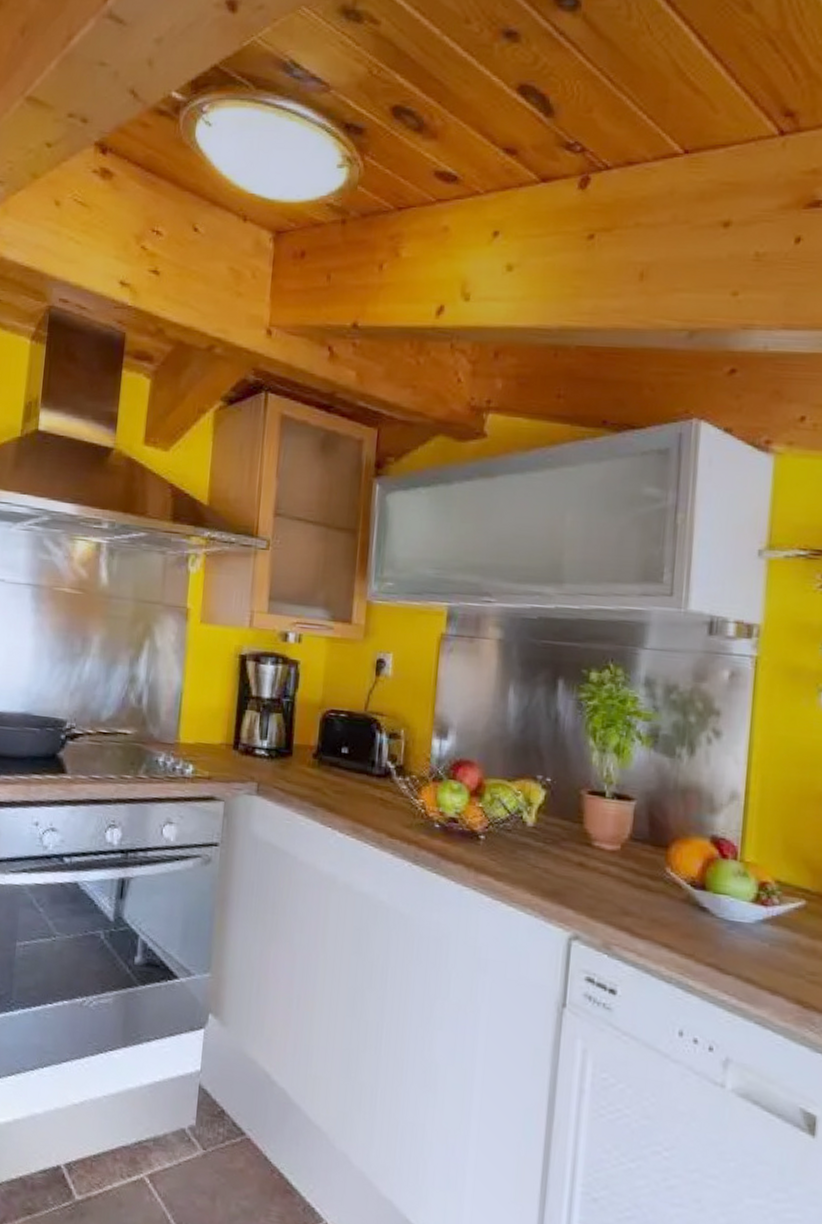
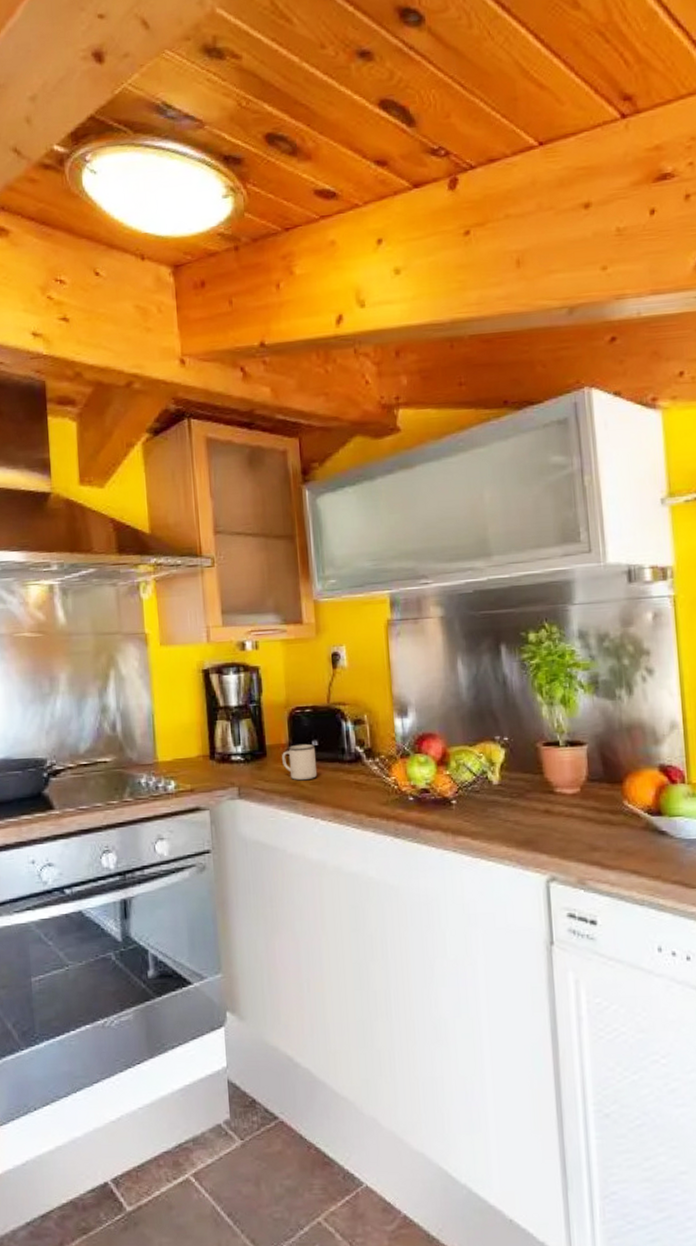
mug: none [307,748,345,788] -> present [282,743,318,781]

